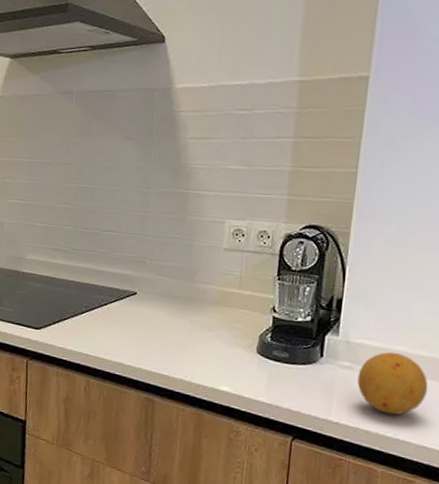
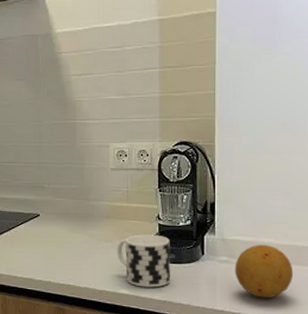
cup: none [220,326,285,388] -> present [116,234,171,288]

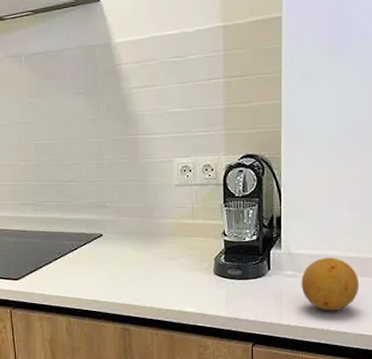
cup: present [116,234,171,288] -> none [181,251,237,305]

